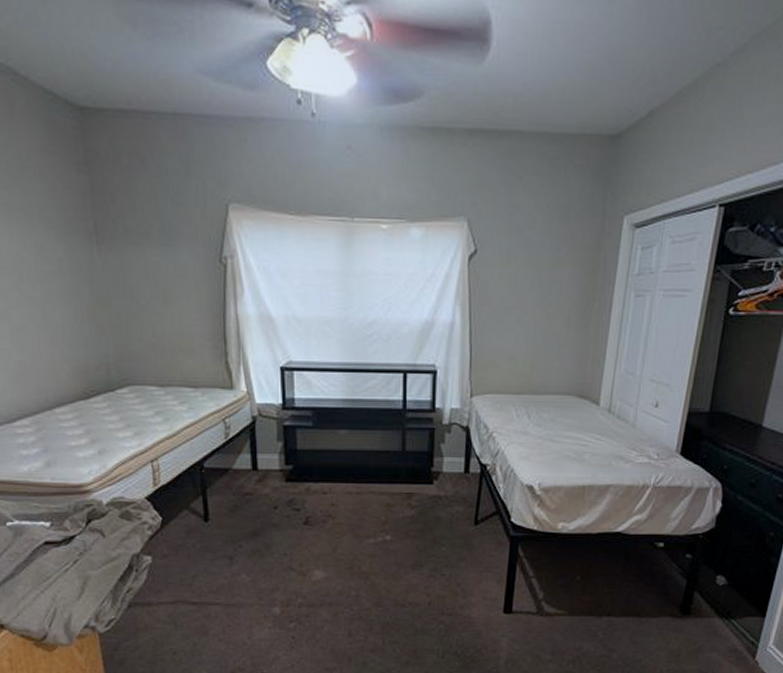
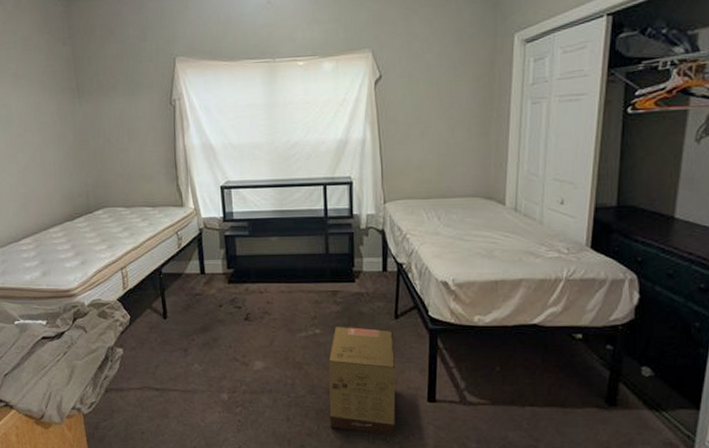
cardboard box: none [396,533,472,650] -> present [328,327,396,436]

